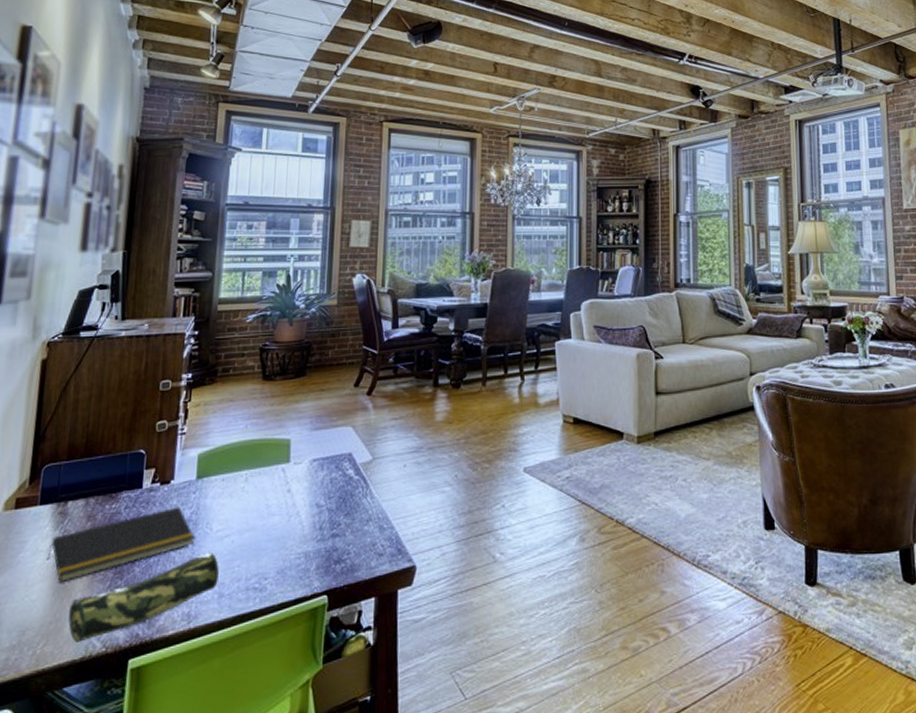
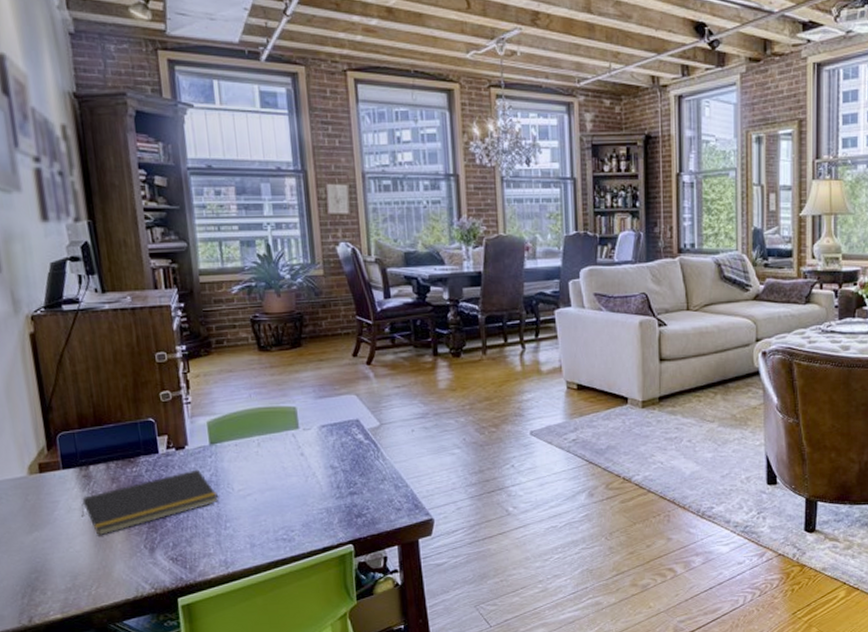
pencil case: present [68,553,219,642] -> none [113,509,248,585]

